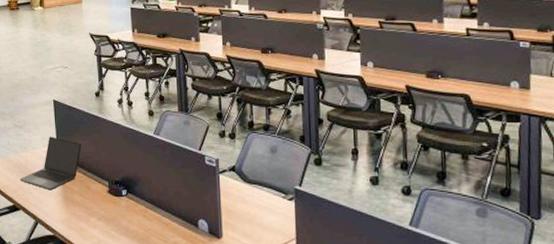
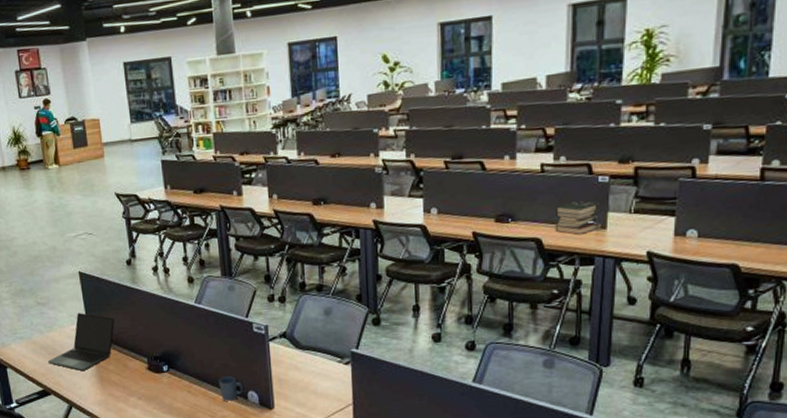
mug: none [172,204,195,229] -> present [218,376,244,402]
books: none [481,63,526,94] -> present [555,201,602,236]

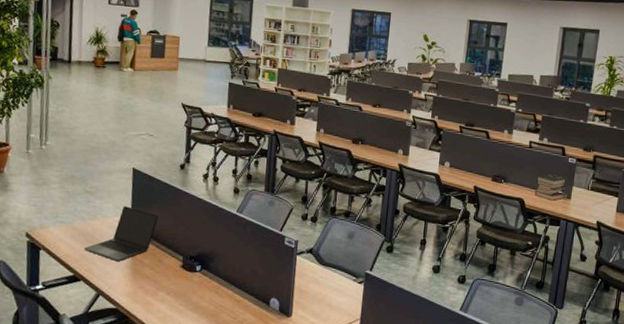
mug: present [218,376,244,402] -> none [245,282,268,307]

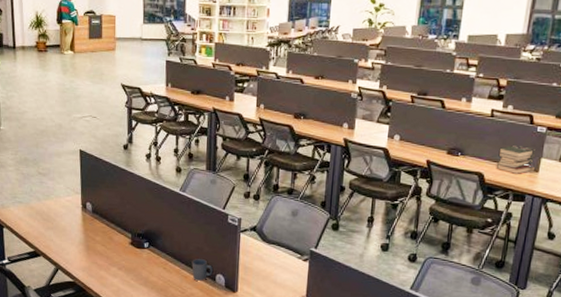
laptop: present [84,206,158,262] -> none [41,186,106,239]
mug: none [245,282,268,307] -> present [191,259,214,282]

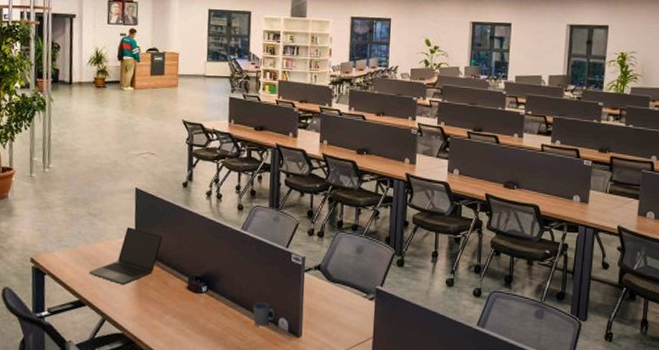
laptop: none [41,186,106,239] -> present [88,227,162,285]
books: present [496,145,536,175] -> none [549,178,586,207]

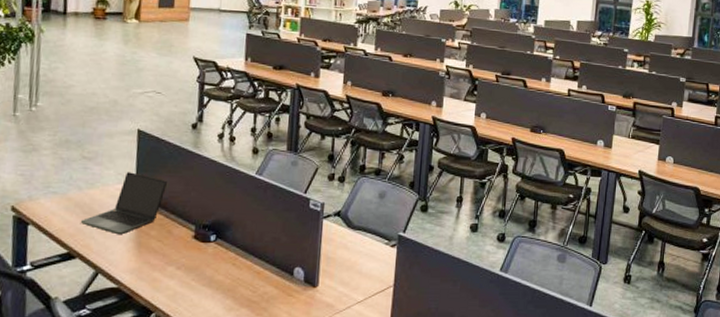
mug: present [253,302,276,327] -> none [266,251,292,278]

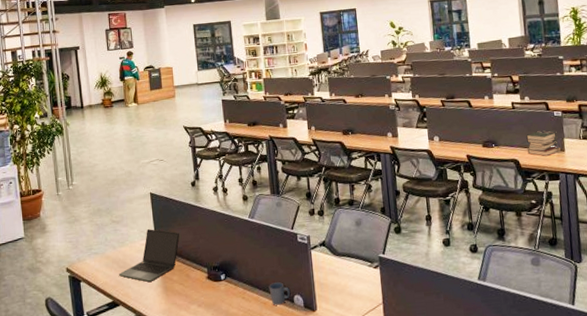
mug: none [266,251,292,278] -> present [269,282,291,307]
books: none [574,123,609,151] -> present [526,130,561,157]

